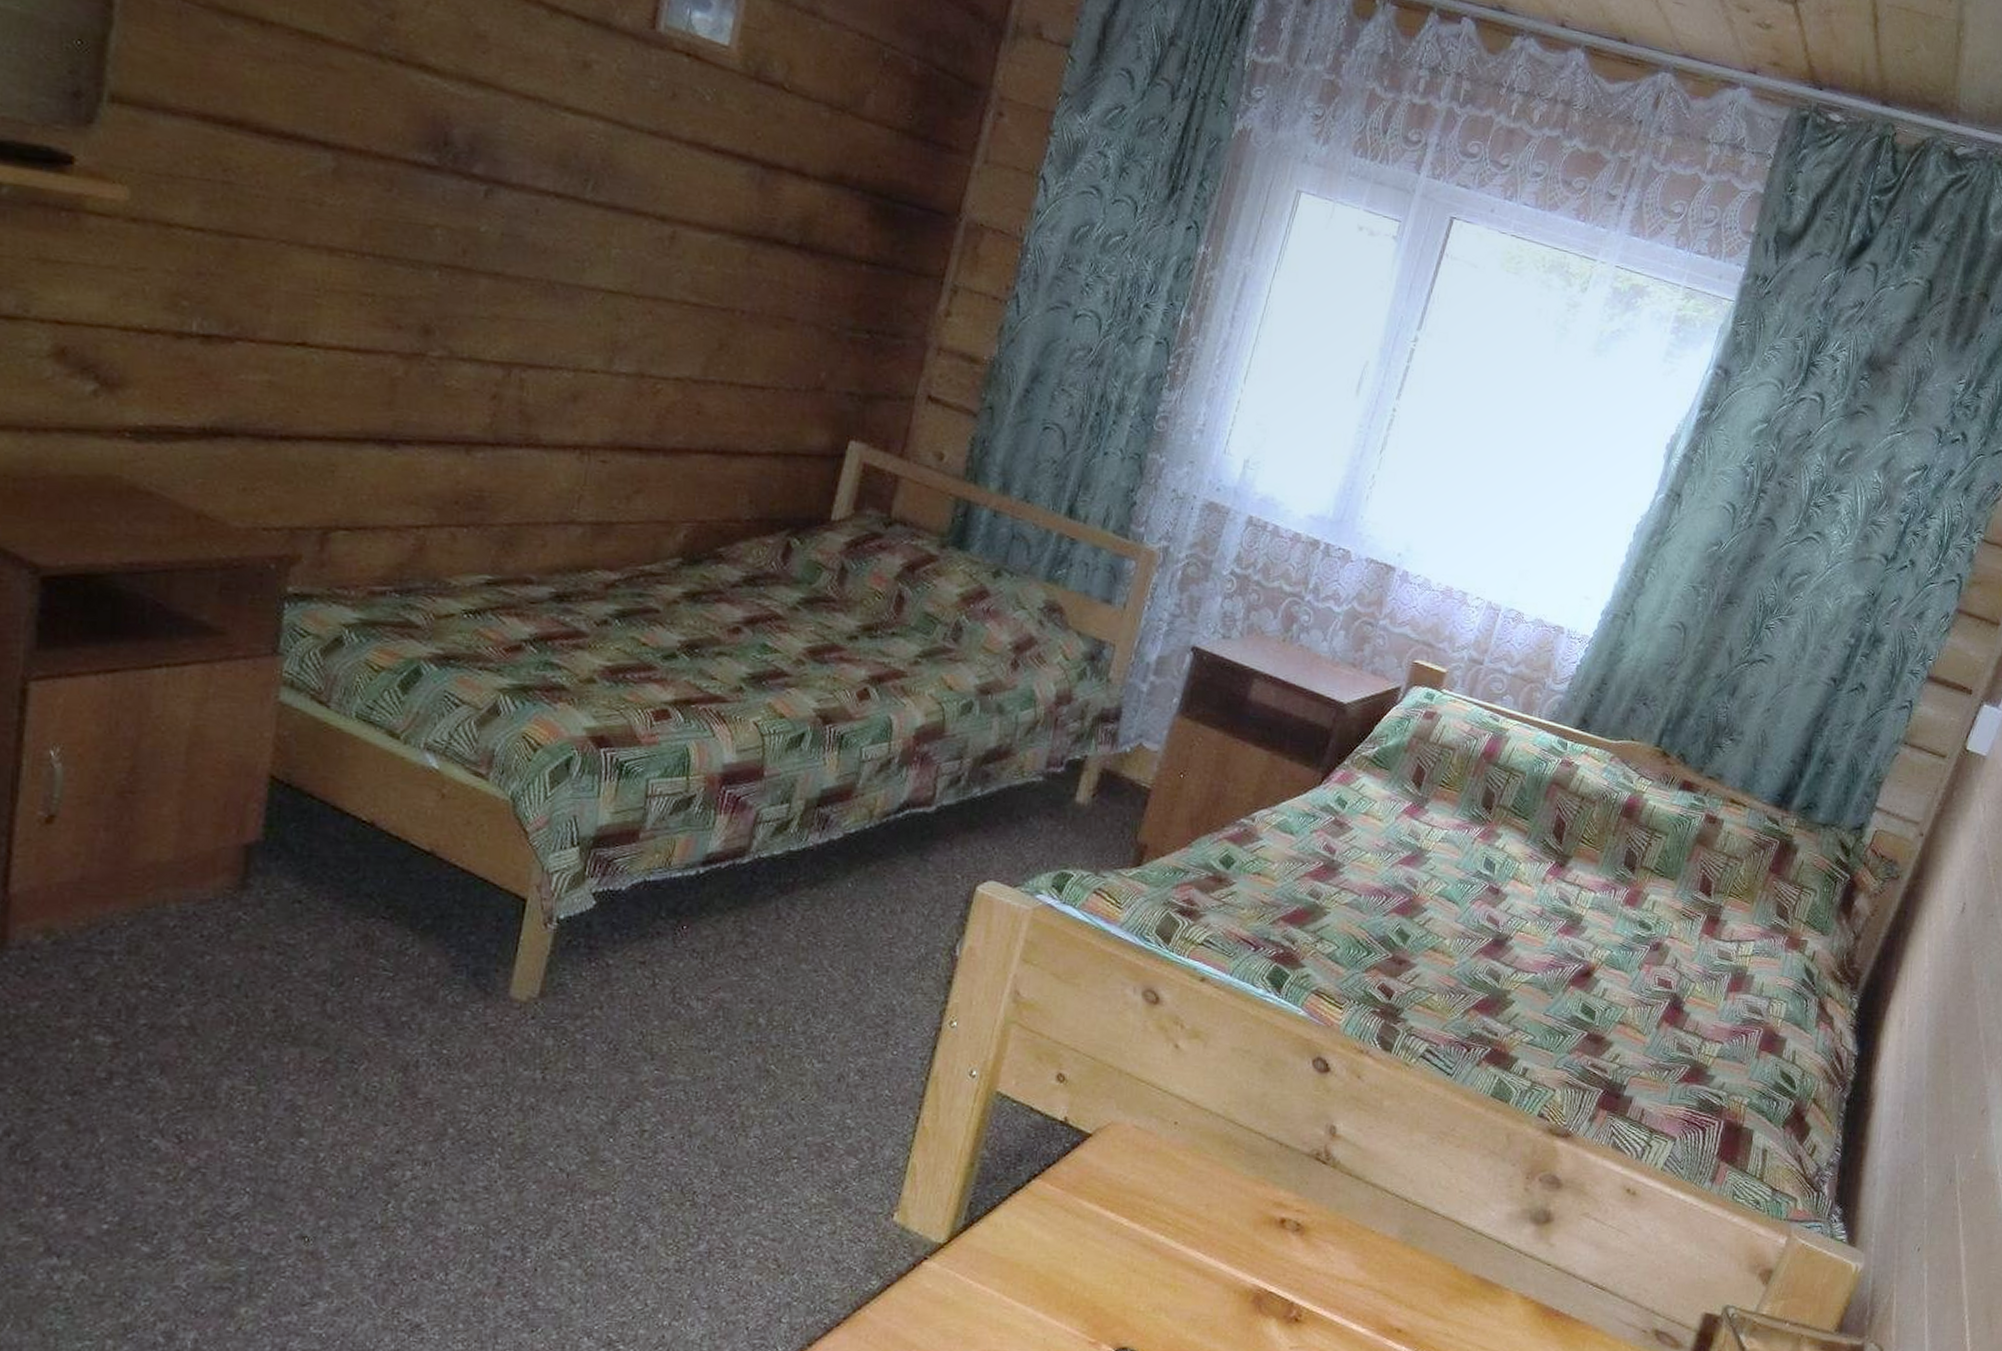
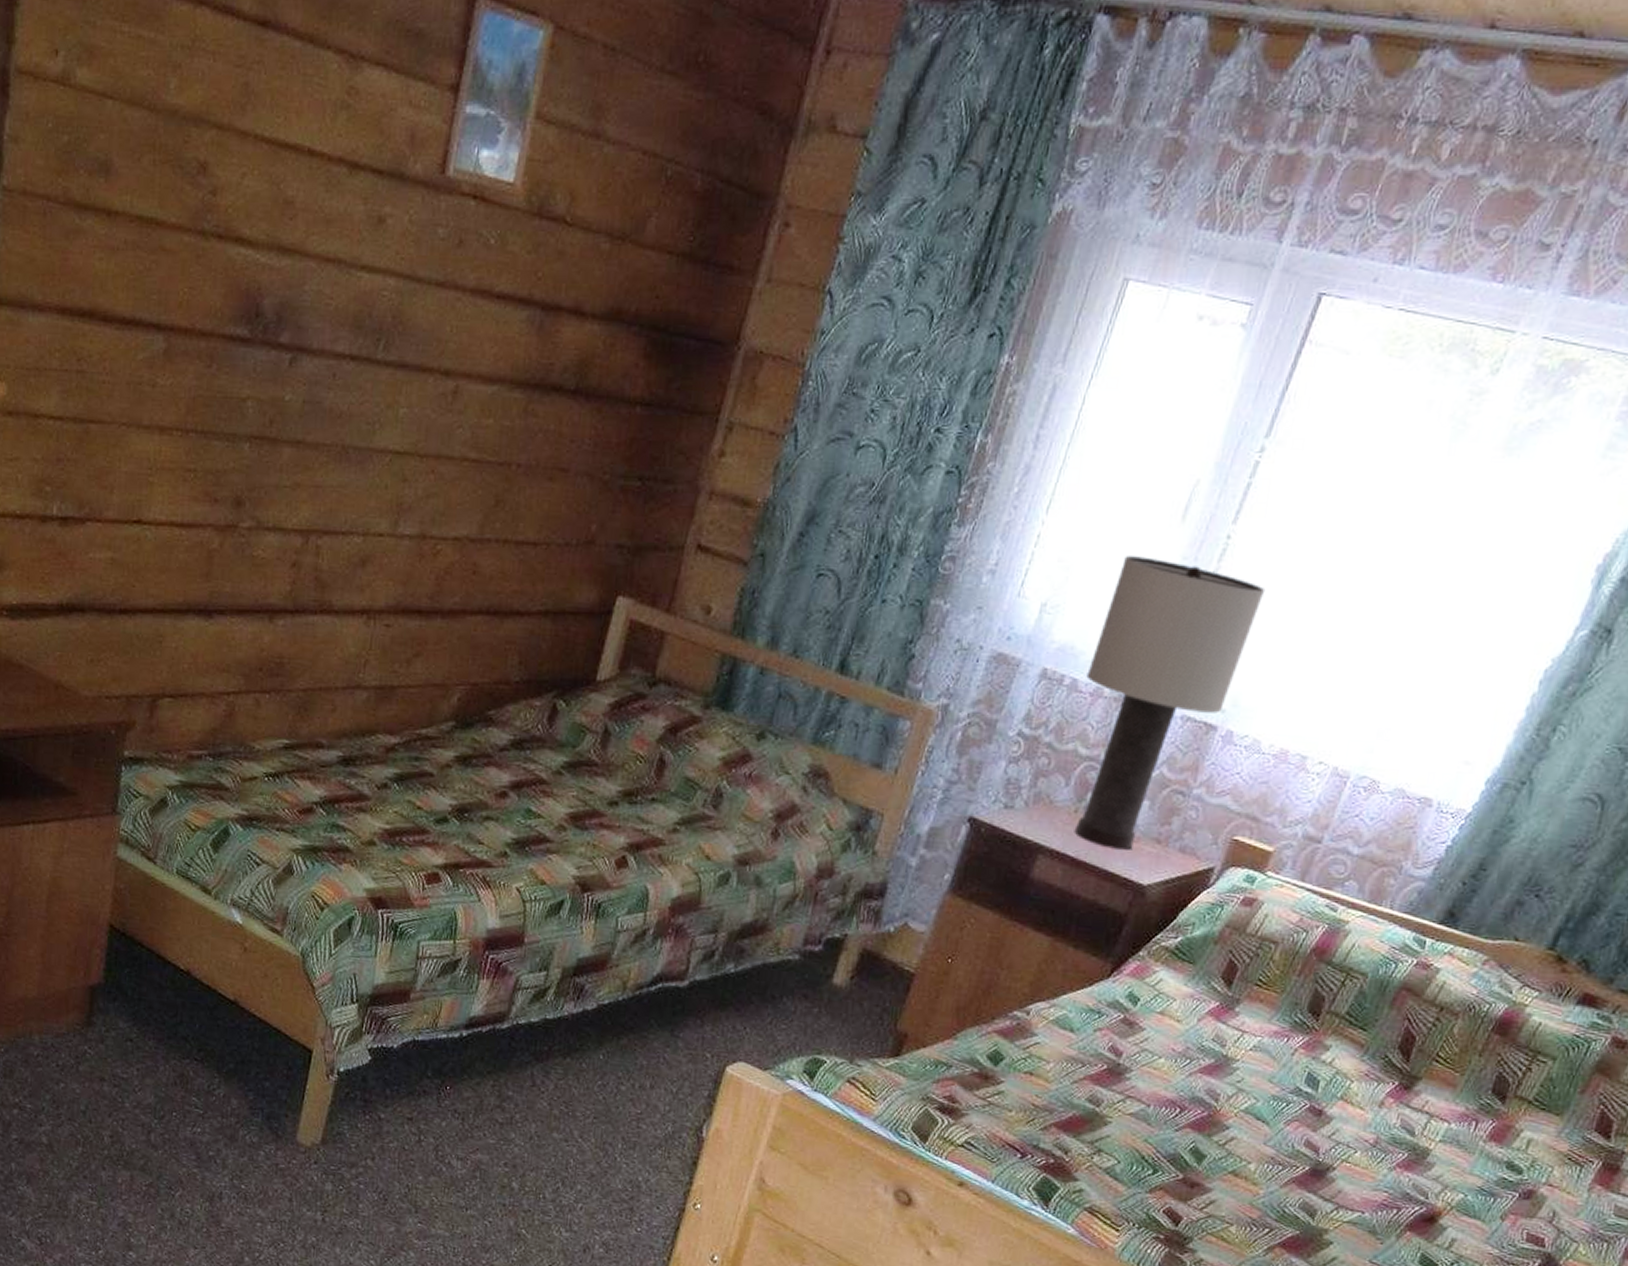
lamp: none [1283,422,1426,673] -> present [1074,556,1266,850]

